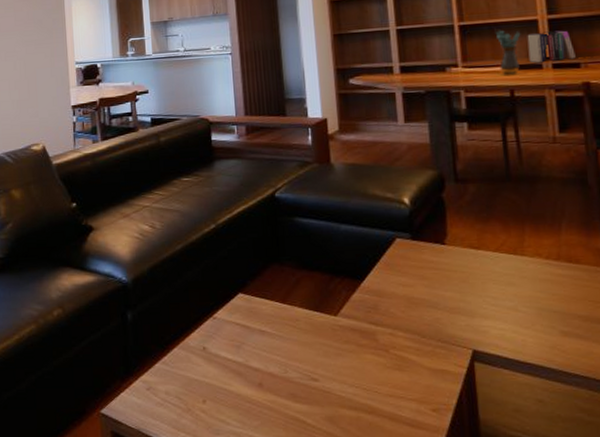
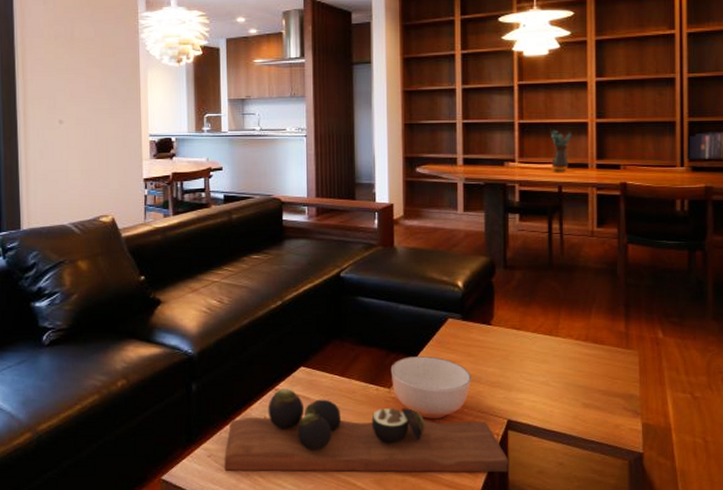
decorative tray: none [163,317,479,411] -> present [224,389,509,473]
bowl: none [335,280,428,350] -> present [390,356,472,420]
books: present [527,30,576,63] -> none [577,134,617,163]

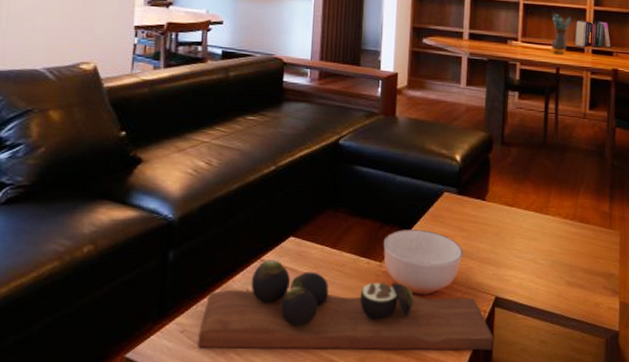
books: none [577,134,617,163] -> present [575,20,611,48]

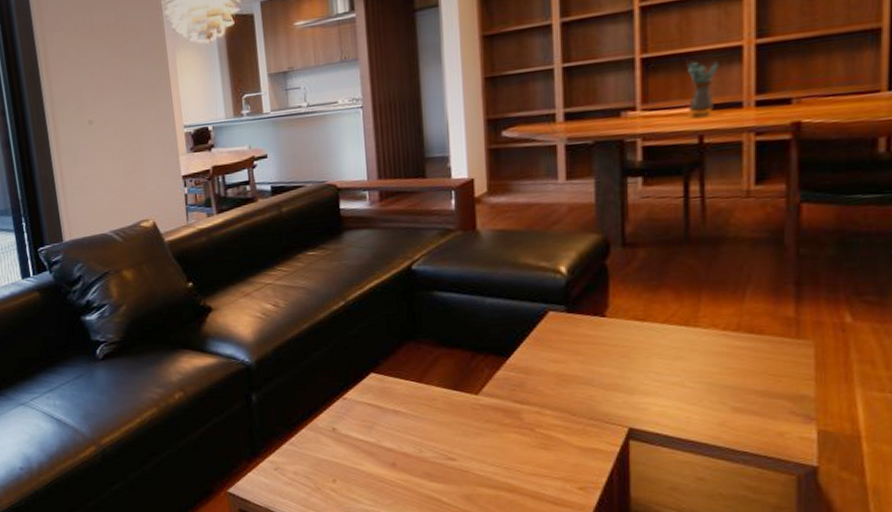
decorative tray: present [198,260,494,351] -> none [291,397,631,489]
bowl: present [383,230,463,295] -> none [477,356,581,429]
books: present [575,20,611,48] -> none [727,57,787,101]

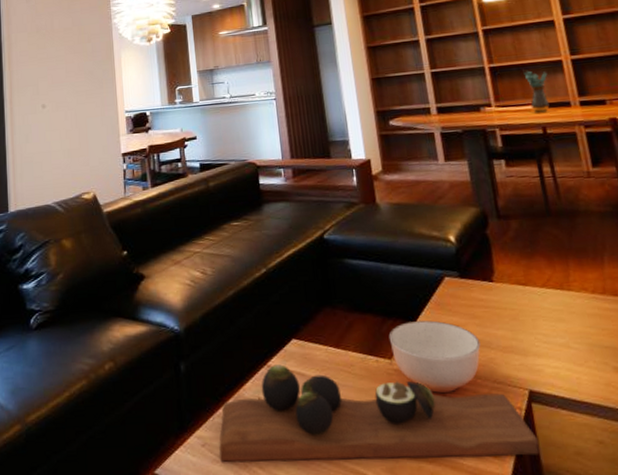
decorative tray: none [291,397,631,489] -> present [219,364,540,462]
bowl: none [477,356,581,429] -> present [388,320,481,394]

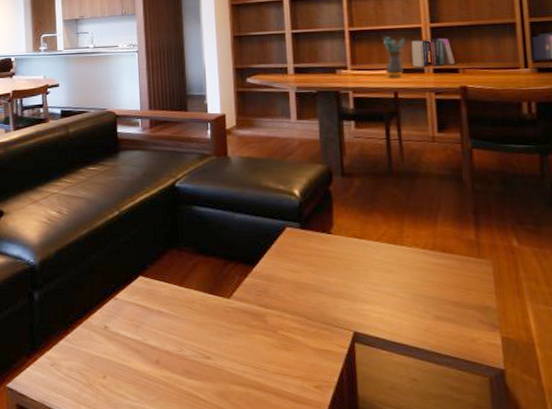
decorative tray: present [219,364,540,462] -> none [66,298,358,388]
bowl: present [388,320,481,394] -> none [229,266,314,331]
books: none [553,69,601,101] -> present [411,38,455,68]

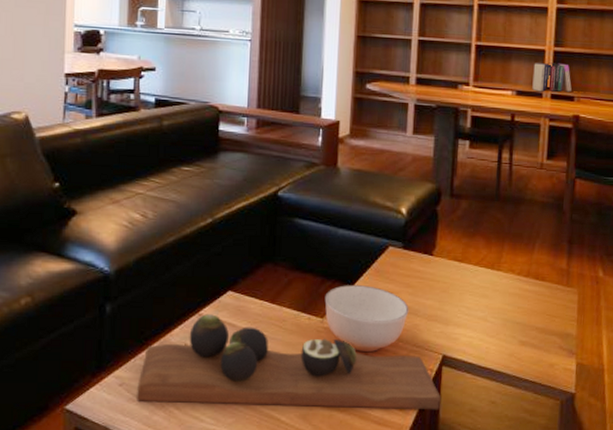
decorative tray: none [66,298,358,388] -> present [137,314,442,410]
bowl: none [229,266,314,331] -> present [324,285,409,353]
vase: present [382,34,406,79] -> none [505,52,529,101]

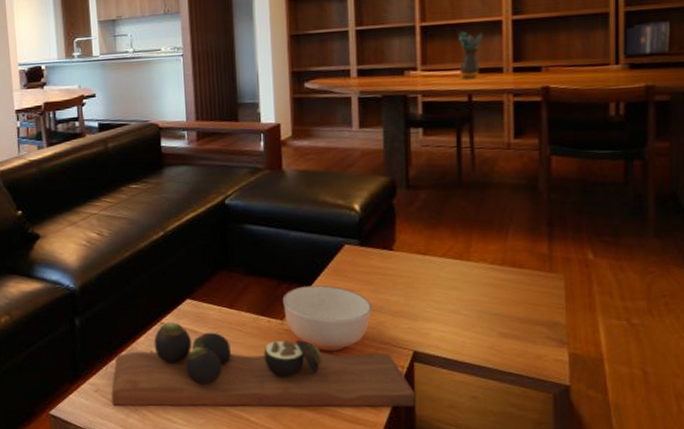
vase: none [505,52,529,101] -> present [457,29,484,80]
books: present [532,62,572,92] -> none [490,32,537,67]

